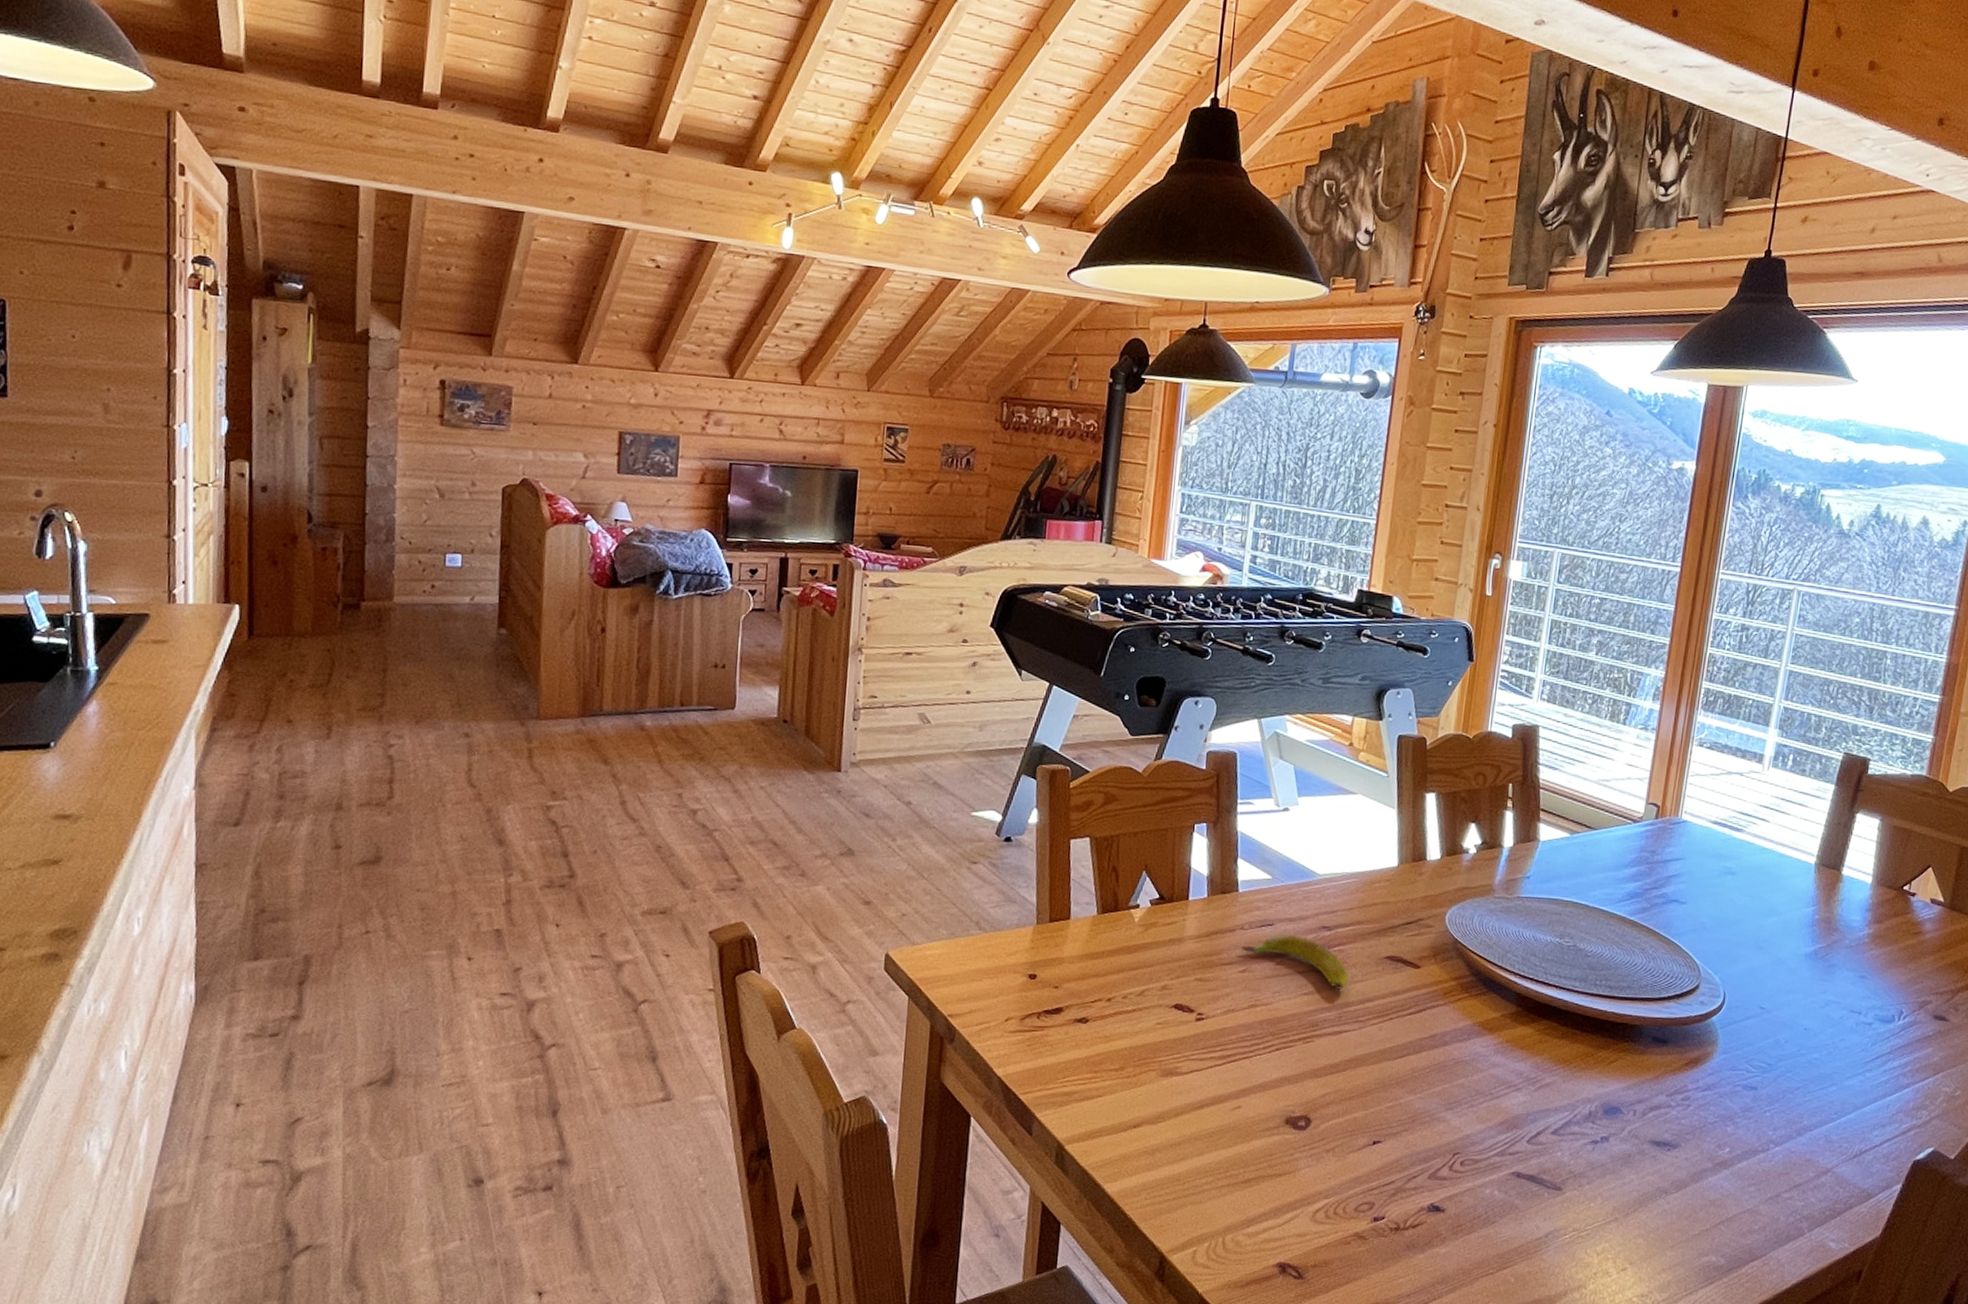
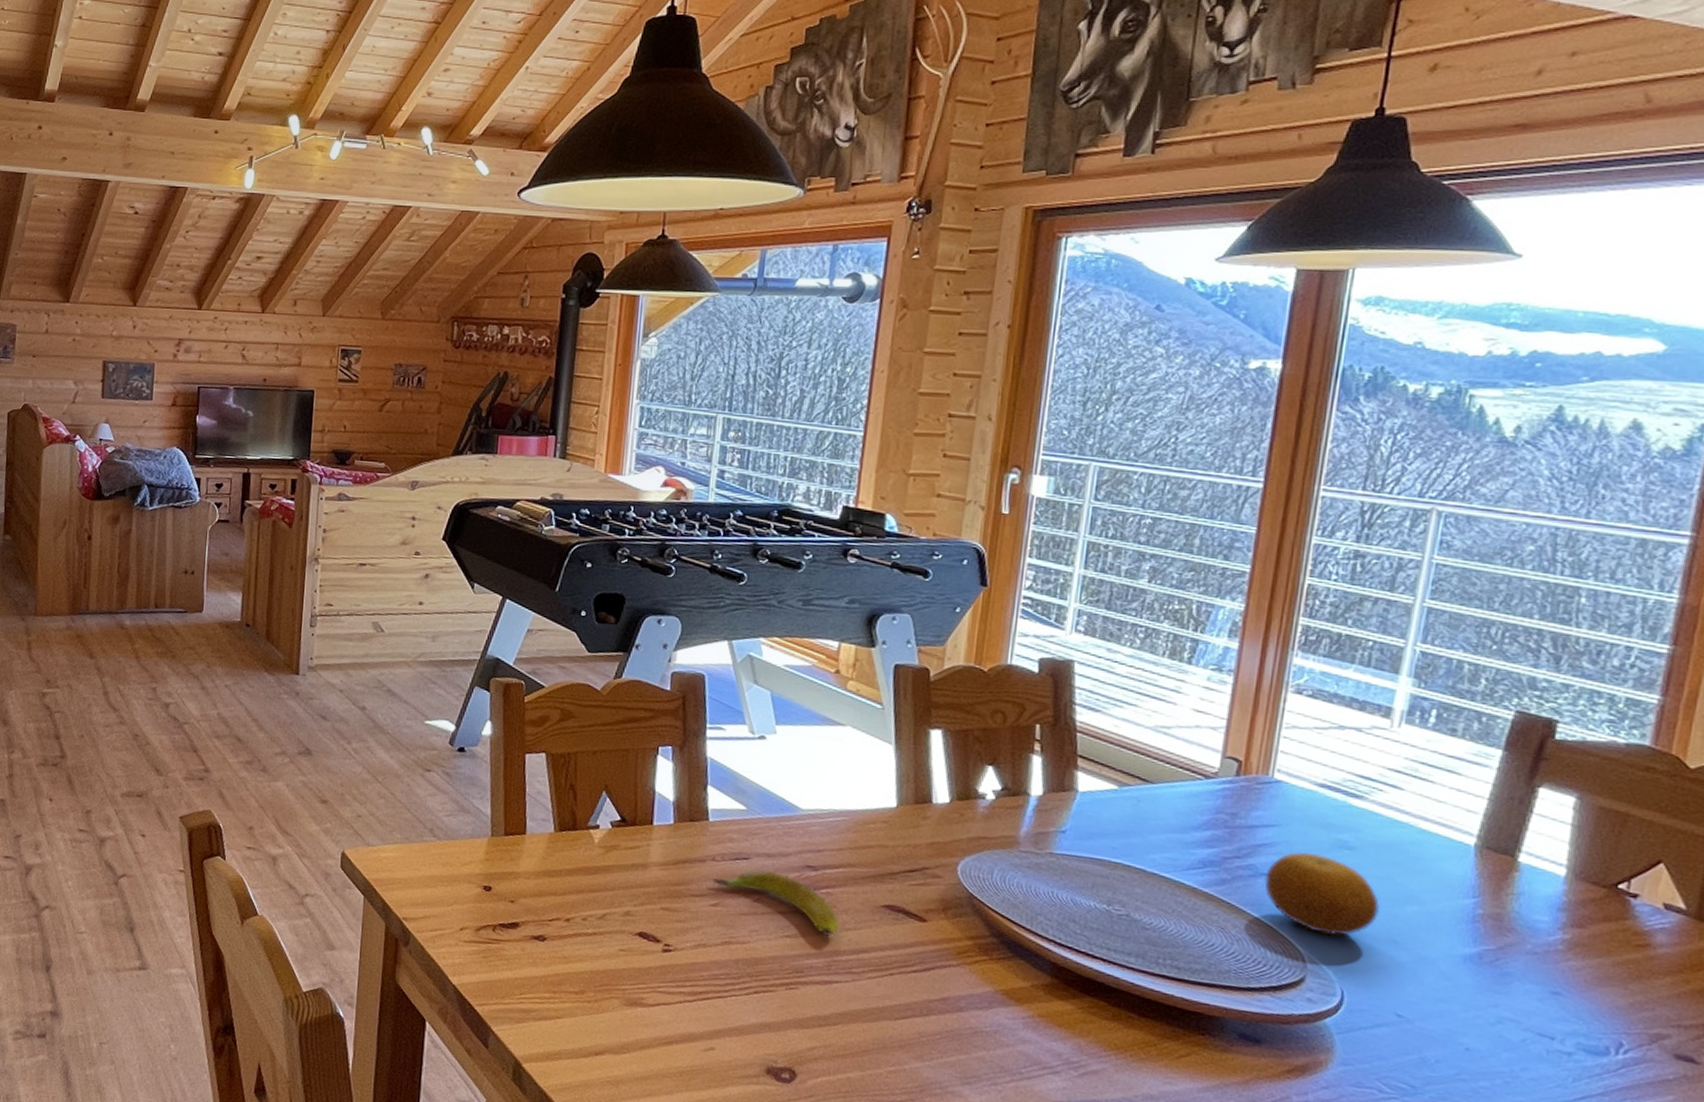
fruit: none [1673,880,1752,948] -> present [1264,851,1381,936]

